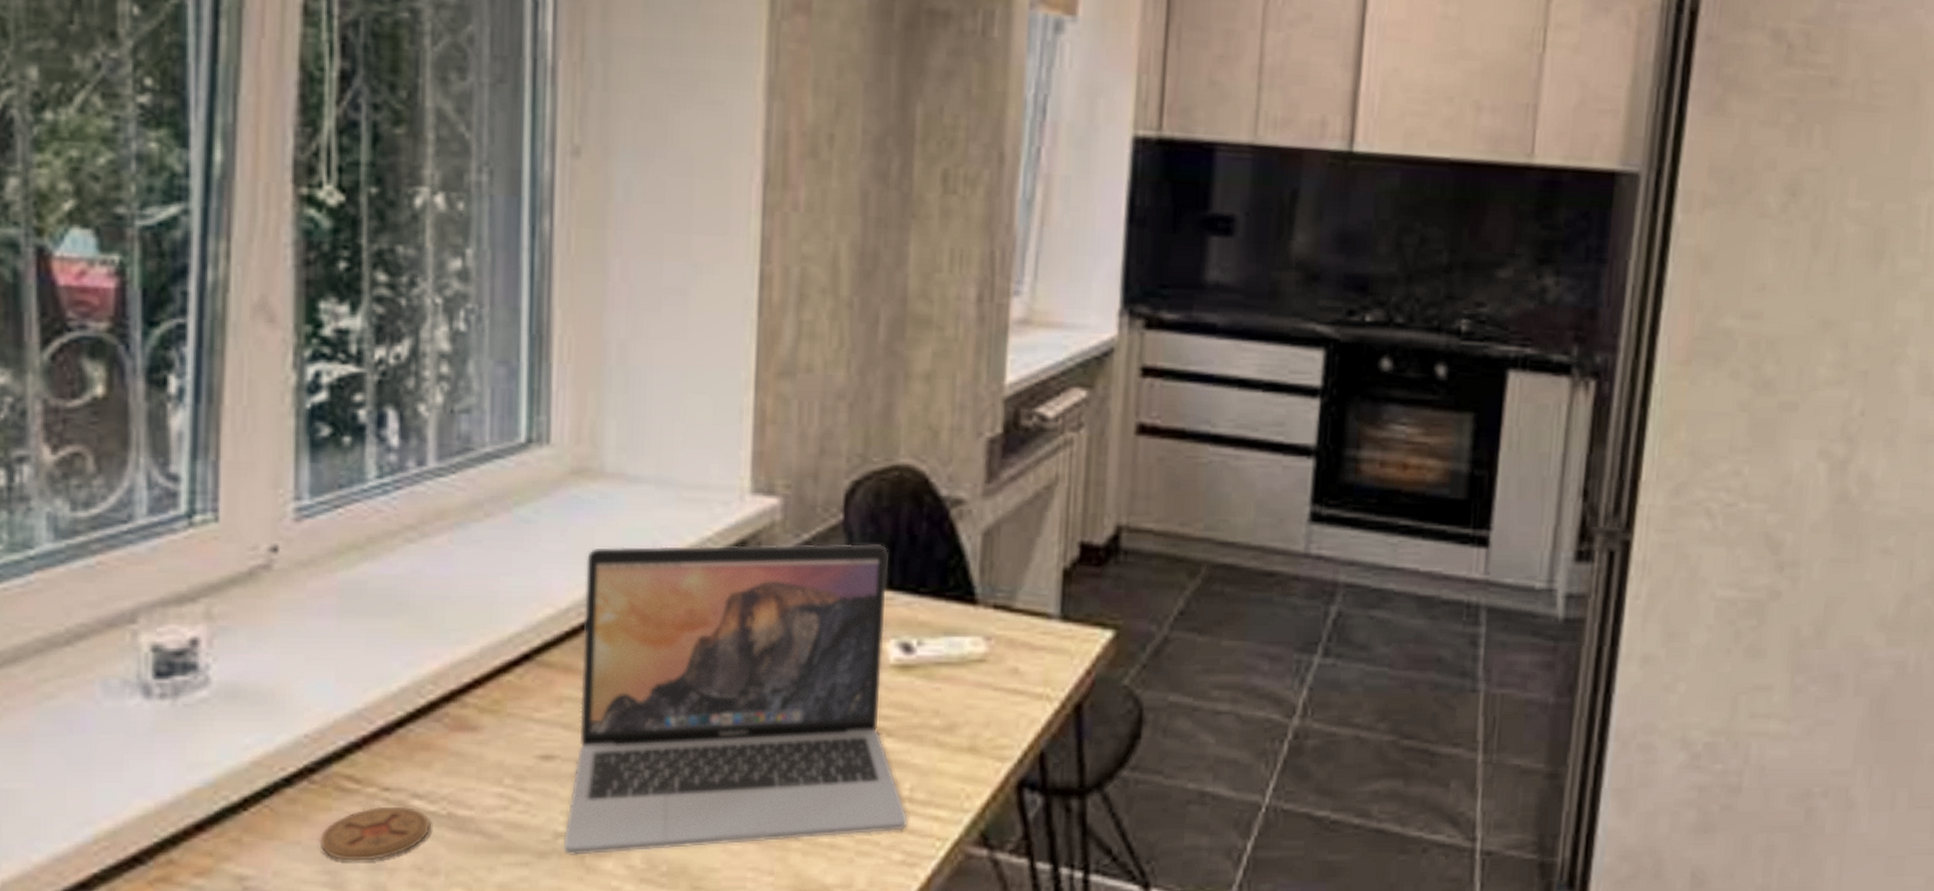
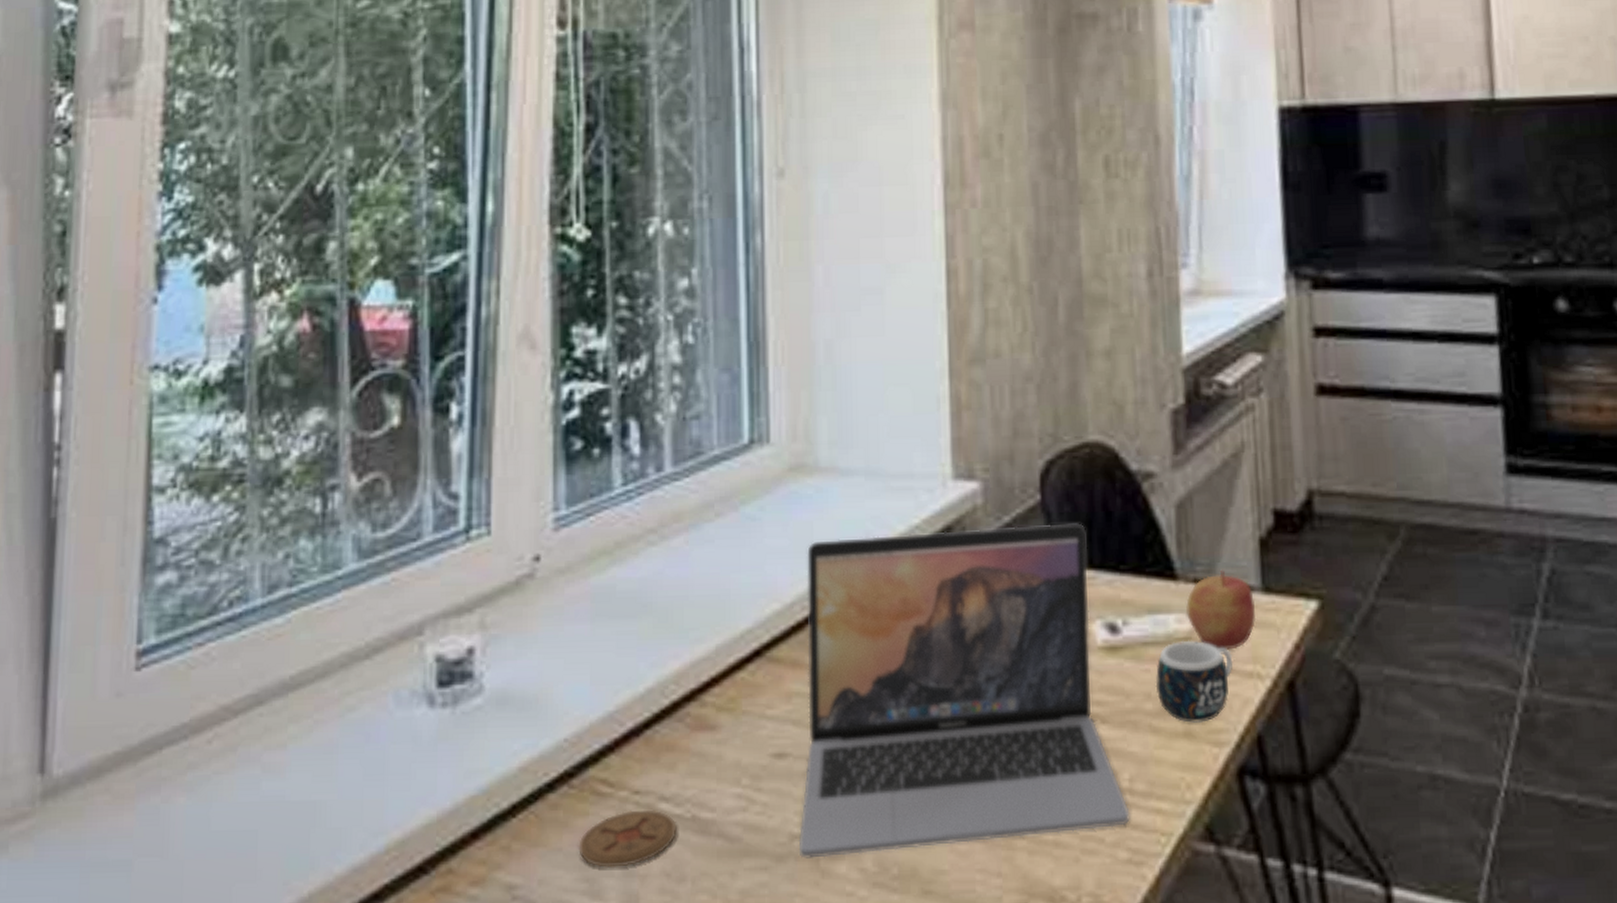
mug: none [944,662,1023,739] -> present [1155,640,1232,723]
apple: none [983,597,1052,673] -> present [1186,569,1257,650]

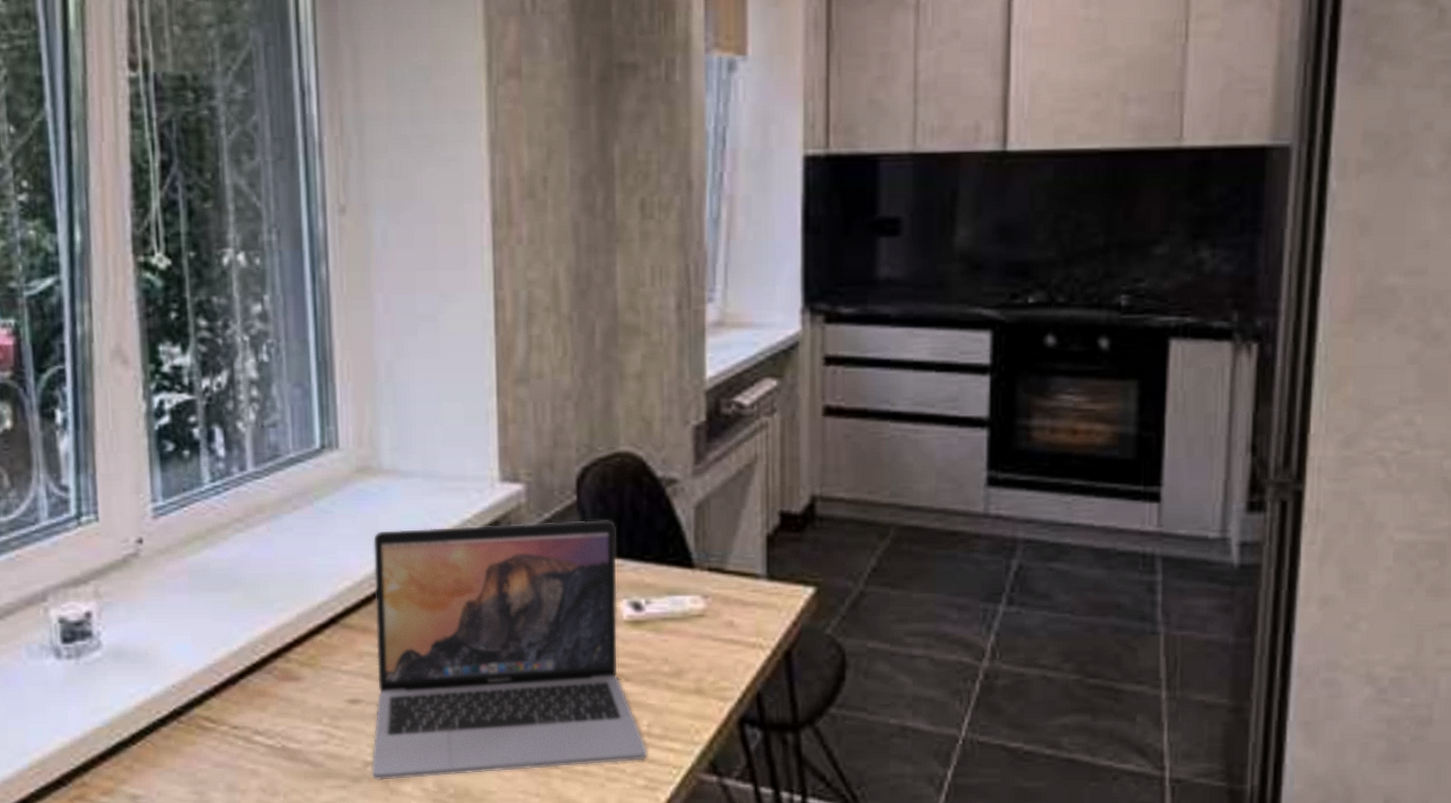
coaster: present [579,809,677,868] -> none [189,741,270,784]
mug: present [1155,640,1232,723] -> none [672,617,738,682]
apple: present [1186,569,1257,650] -> none [701,560,761,625]

